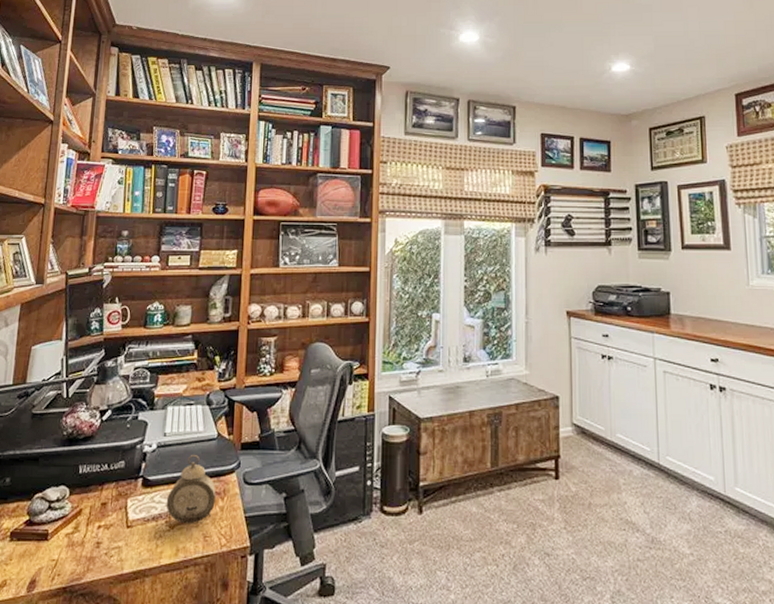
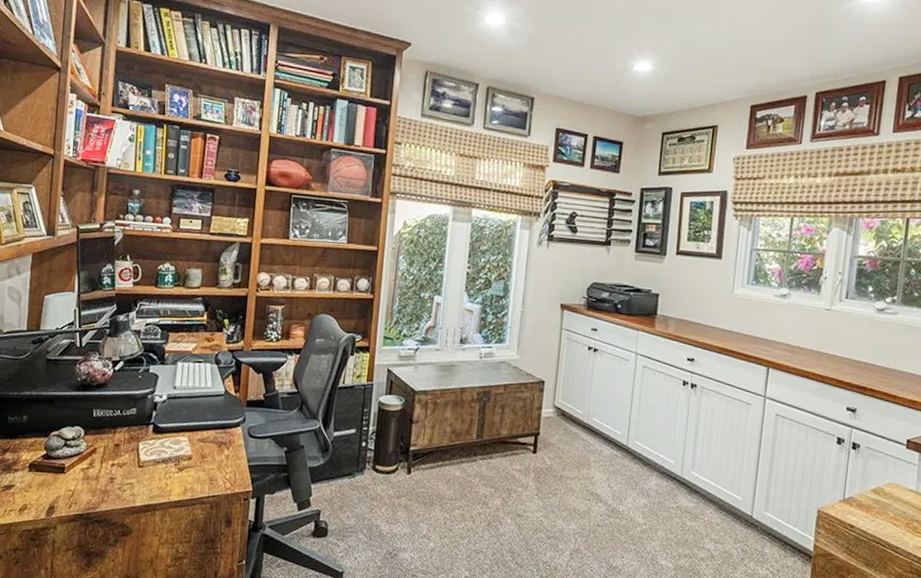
alarm clock: present [166,455,216,524] -> none [175,408,222,469]

